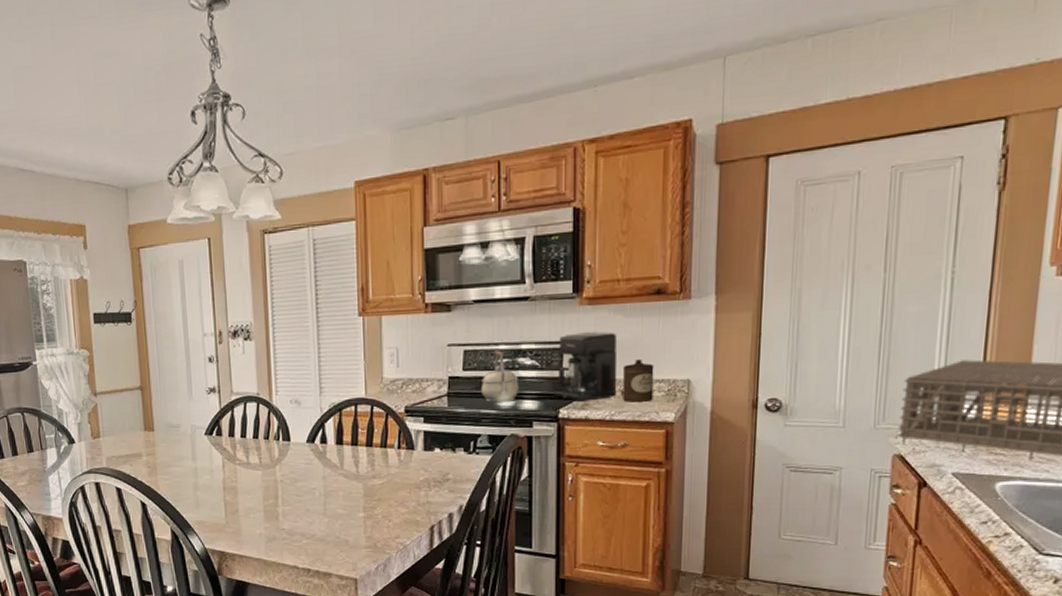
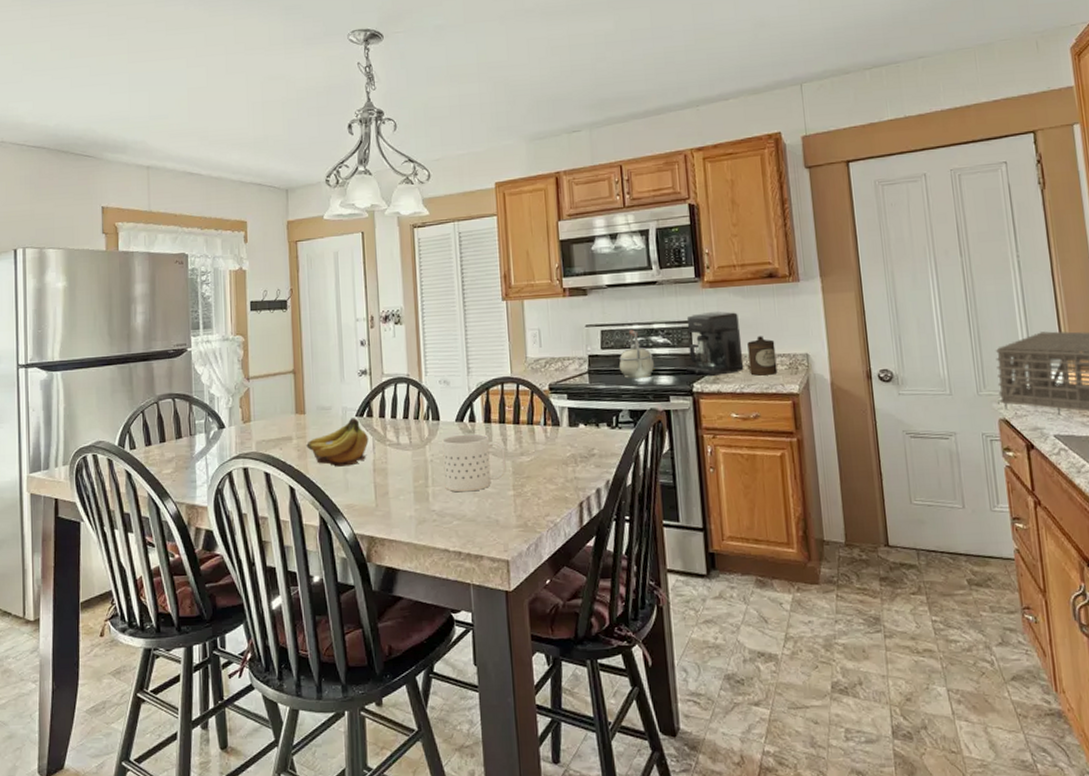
fruit: none [155,436,218,484] -> present [305,418,369,467]
mug: none [292,455,357,513] -> present [442,433,507,493]

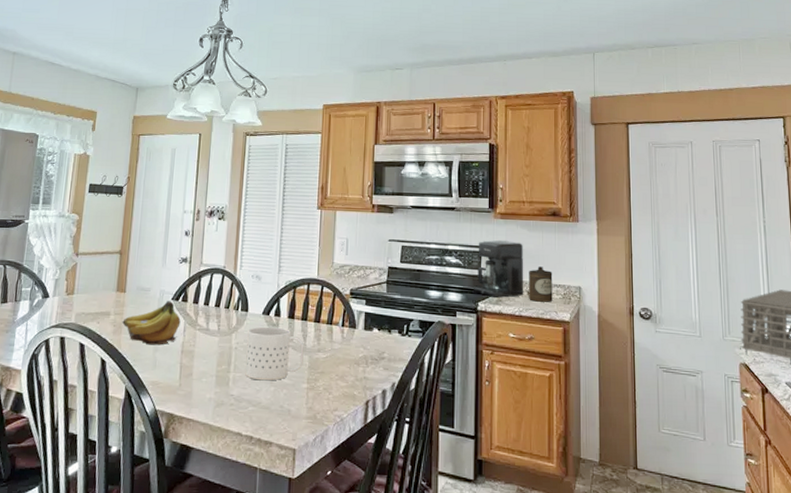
kettle: present [618,329,655,380] -> none [414,248,446,294]

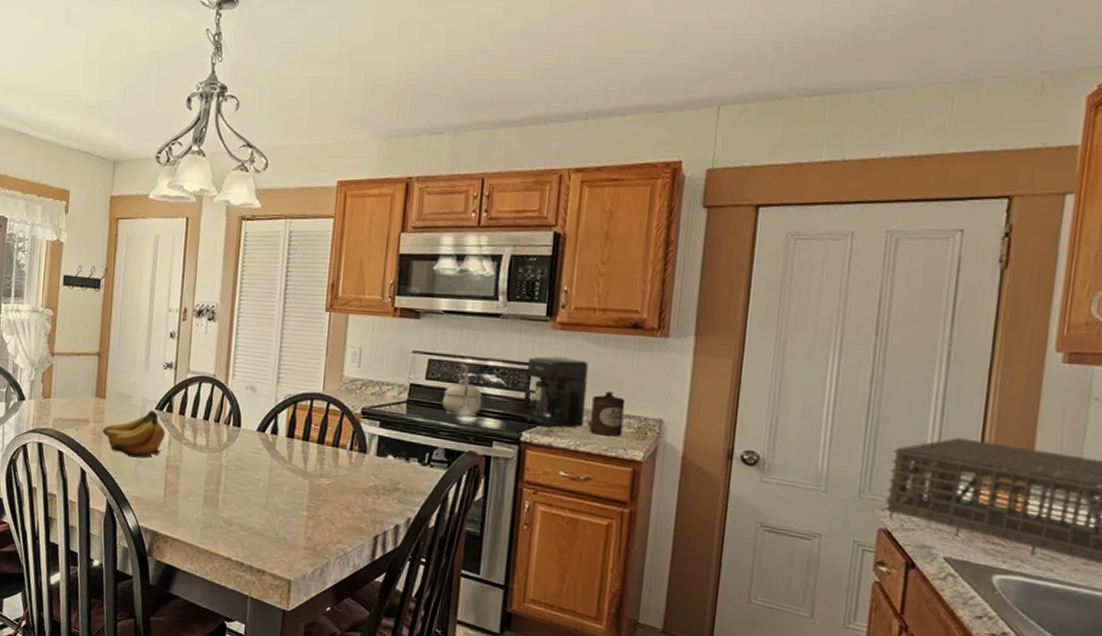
mug: present [245,326,304,381] -> none [236,444,305,506]
kettle: none [414,248,446,294] -> present [441,363,483,418]

